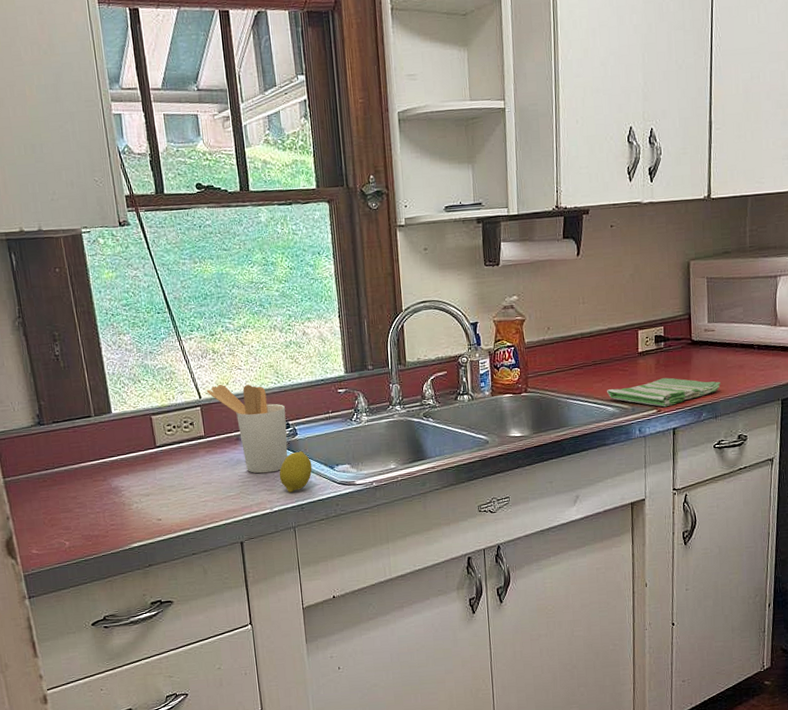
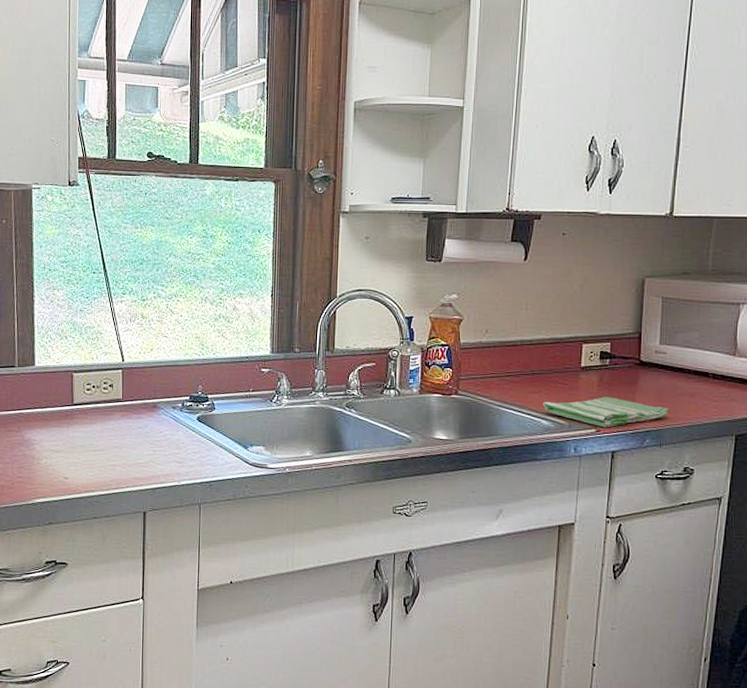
utensil holder: present [206,384,288,474] -> none [130,349,207,445]
lemon: present [279,451,312,492] -> none [191,426,226,467]

